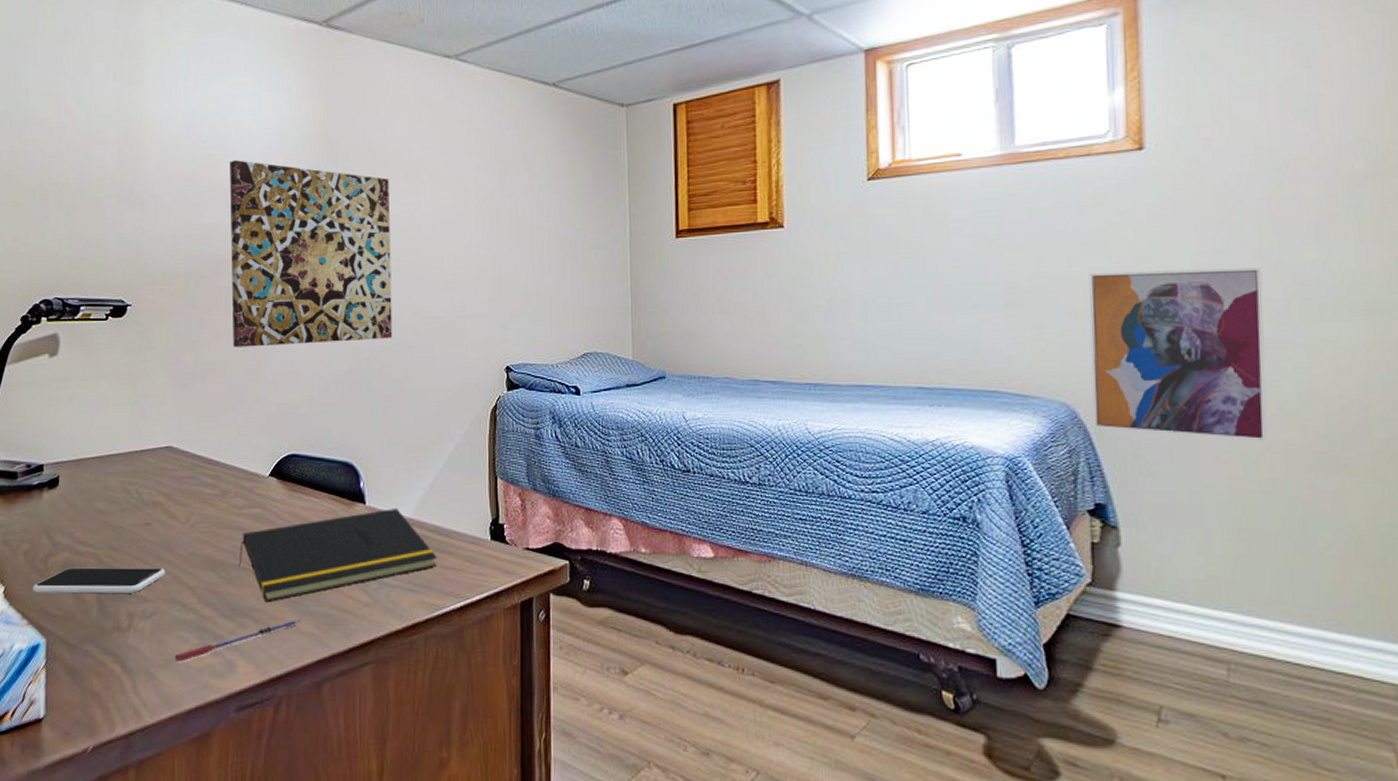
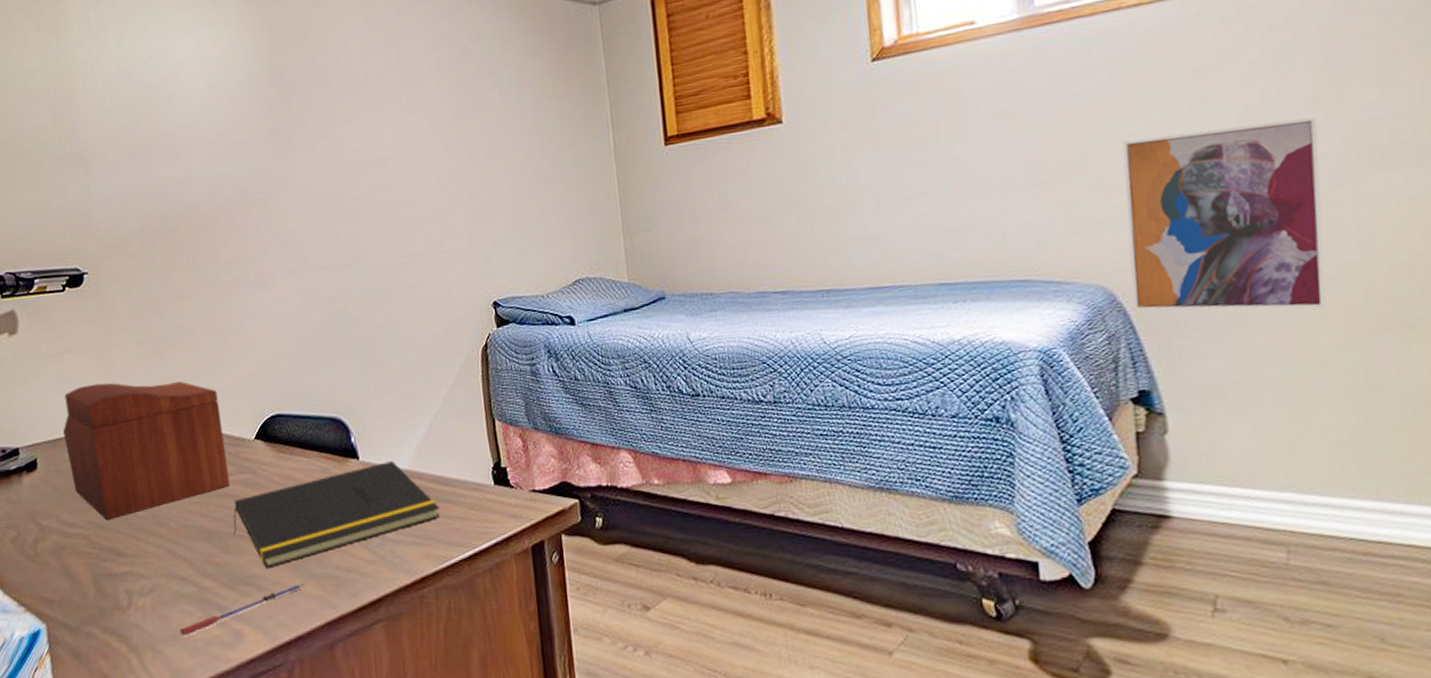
smartphone: present [33,567,166,594] -> none [25,543,160,579]
sewing box: none [88,409,240,542] -> present [63,380,230,521]
wall art: present [230,160,393,347] -> none [173,105,369,308]

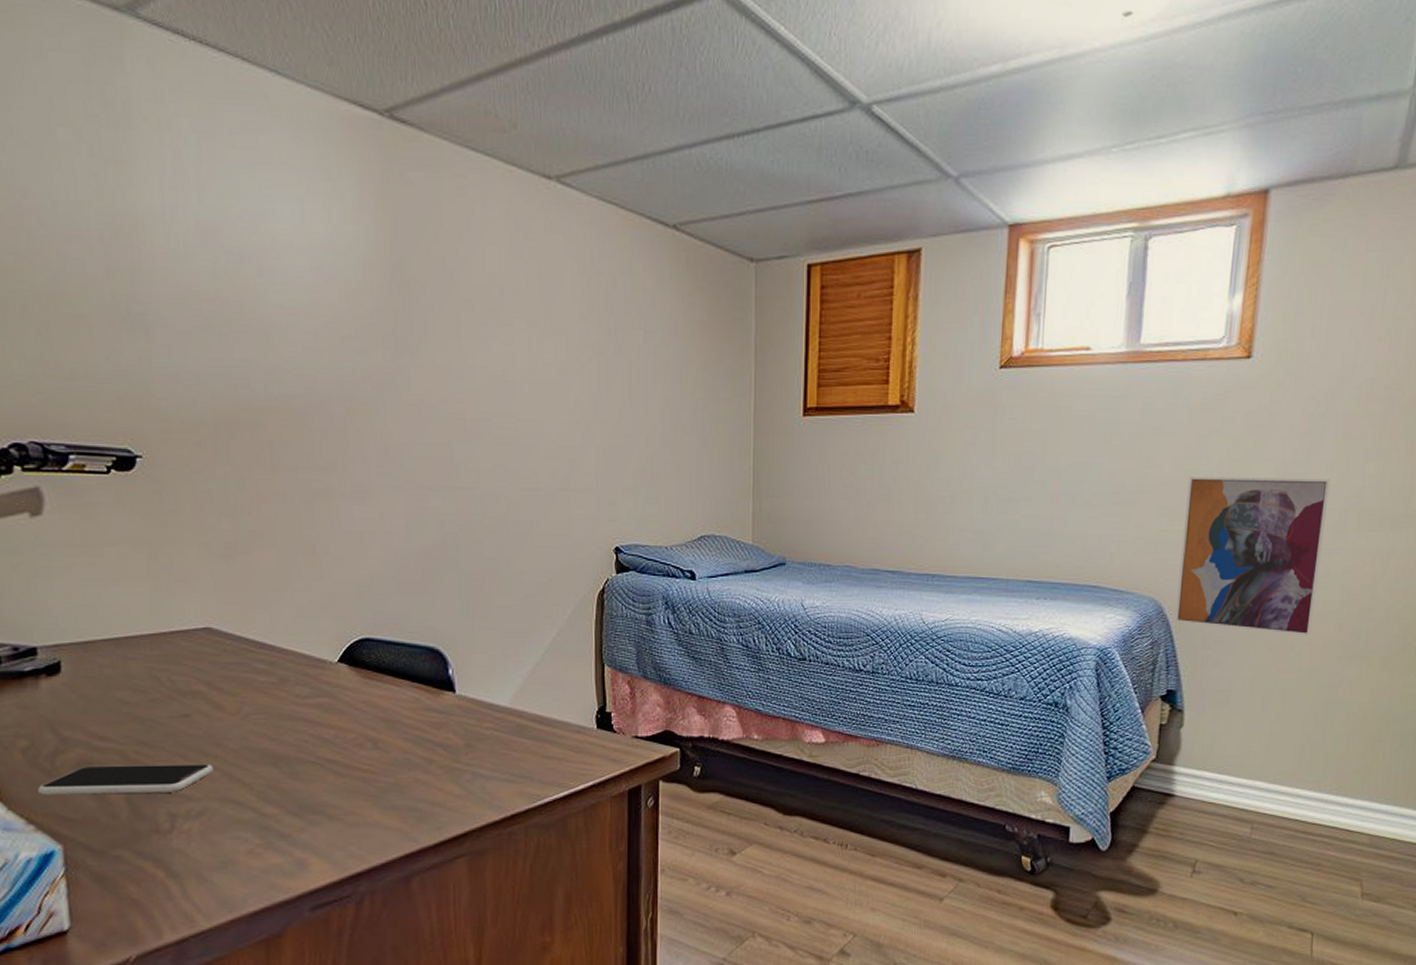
smartphone: none [25,543,160,579] -> present [38,764,214,795]
sewing box: present [63,380,230,521] -> none [98,584,305,737]
pen: present [180,583,306,636] -> none [232,815,384,863]
notepad: present [233,461,440,569] -> none [305,697,538,798]

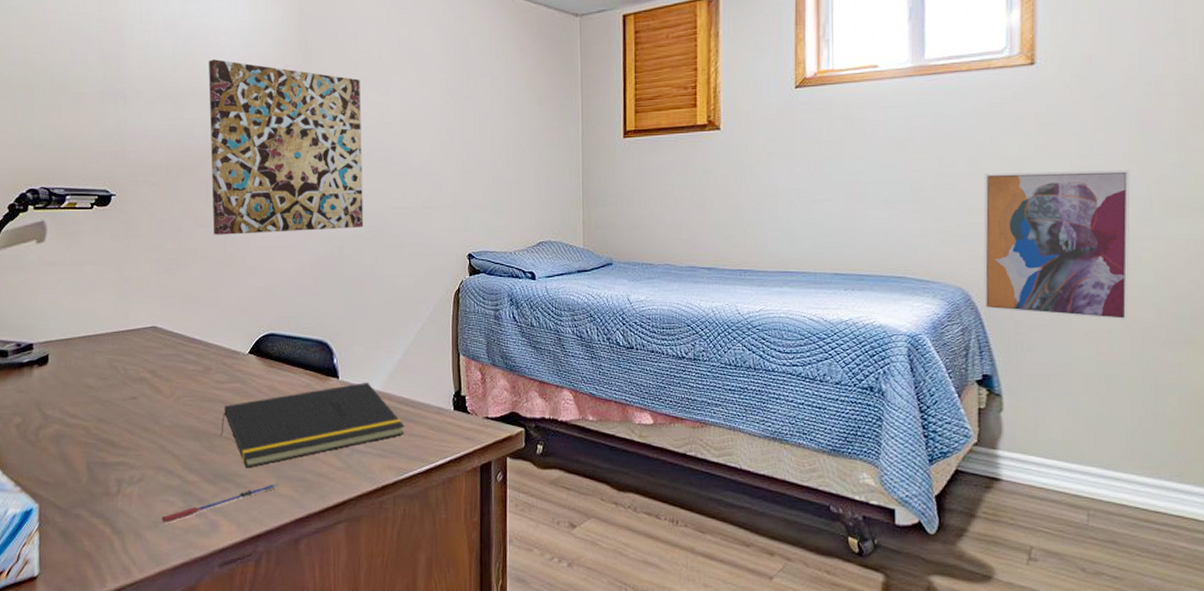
smartphone: present [38,764,214,795] -> none [25,438,152,462]
pen: none [232,815,384,863] -> present [162,484,280,523]
wall art: none [266,281,484,515] -> present [209,59,364,235]
notepad: none [305,697,538,798] -> present [221,383,405,469]

